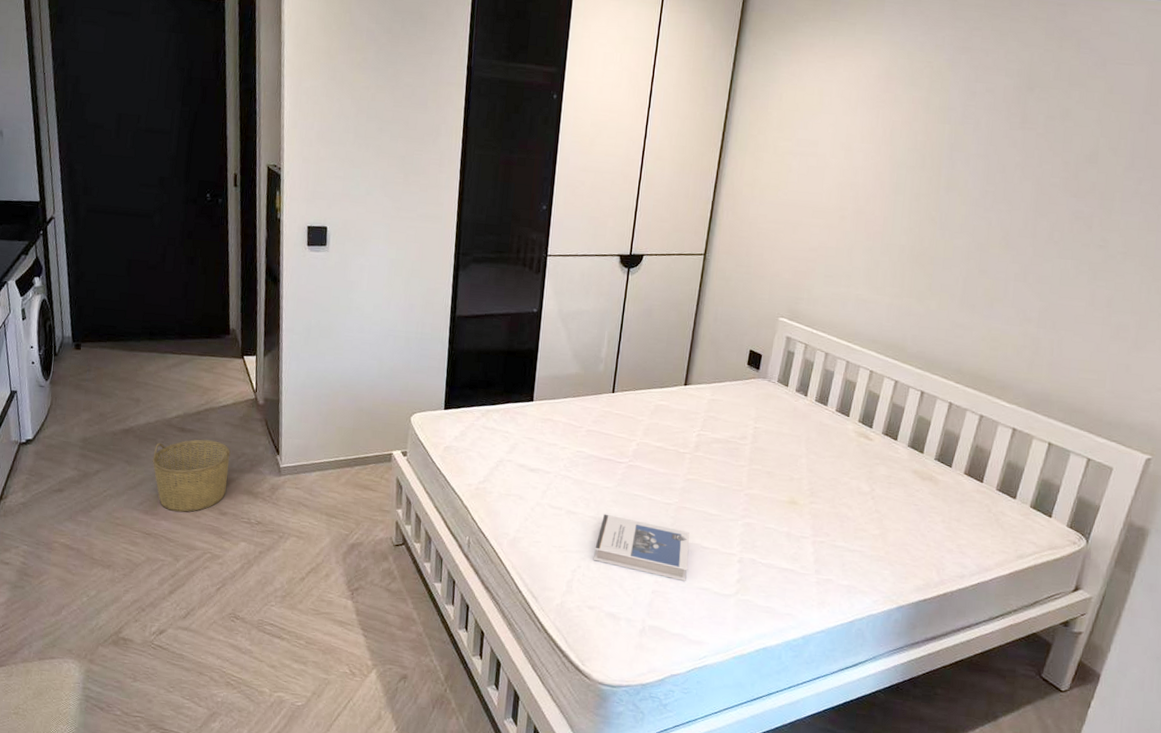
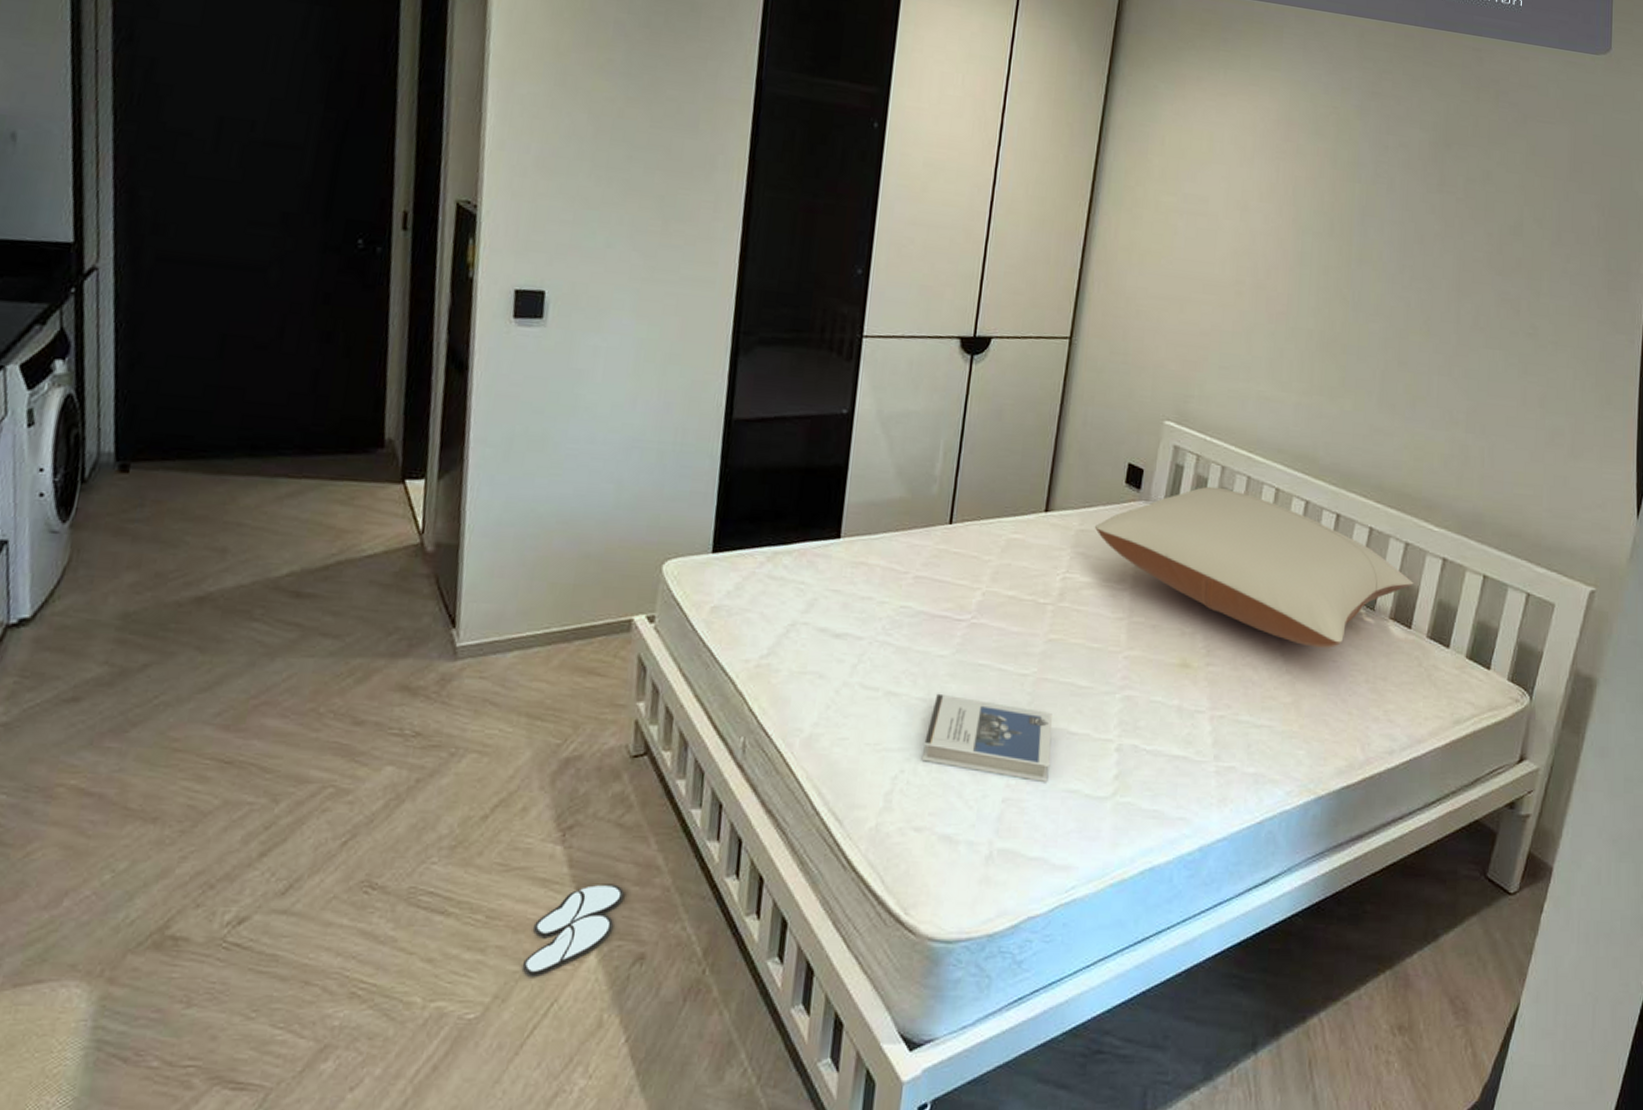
basket: present [152,439,231,512] -> none [242,608,376,724]
slippers: none [329,627,393,683] -> present [522,884,625,977]
pillow: none [723,368,986,495] -> present [1095,486,1414,648]

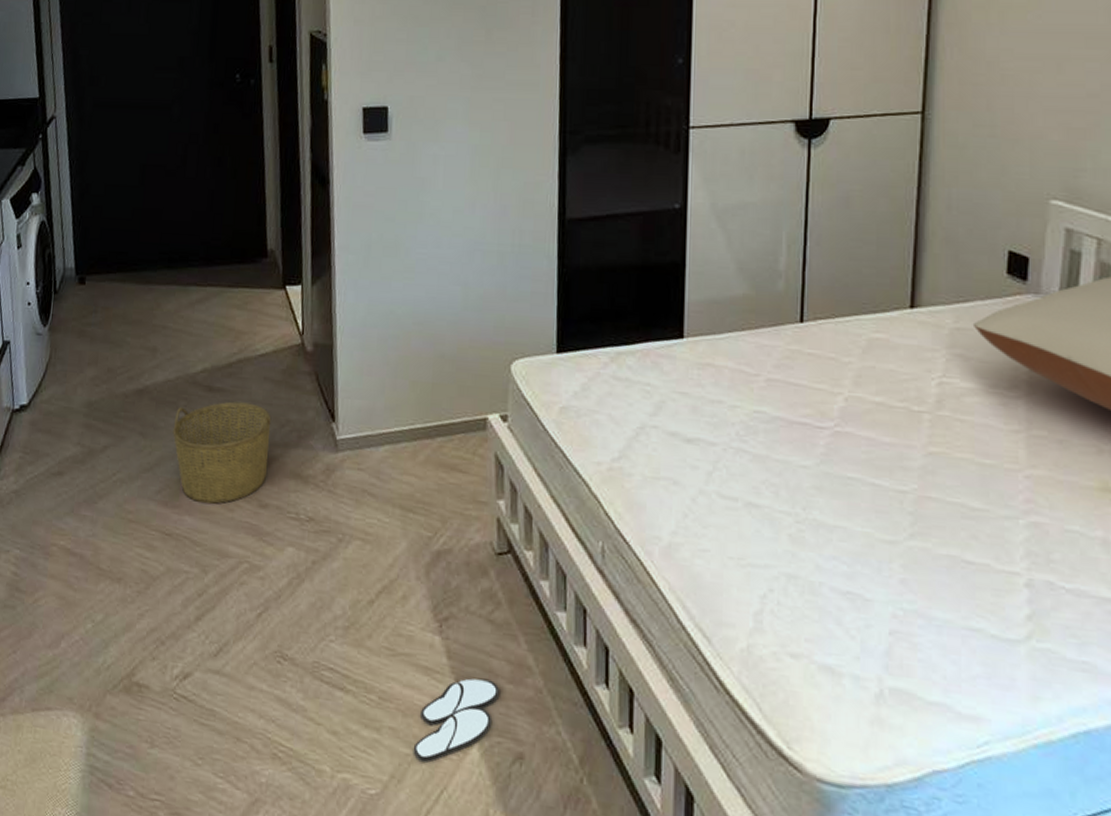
basket: none [242,608,376,724] -> present [173,401,272,504]
hardback book: present [921,693,1052,782] -> none [791,507,945,616]

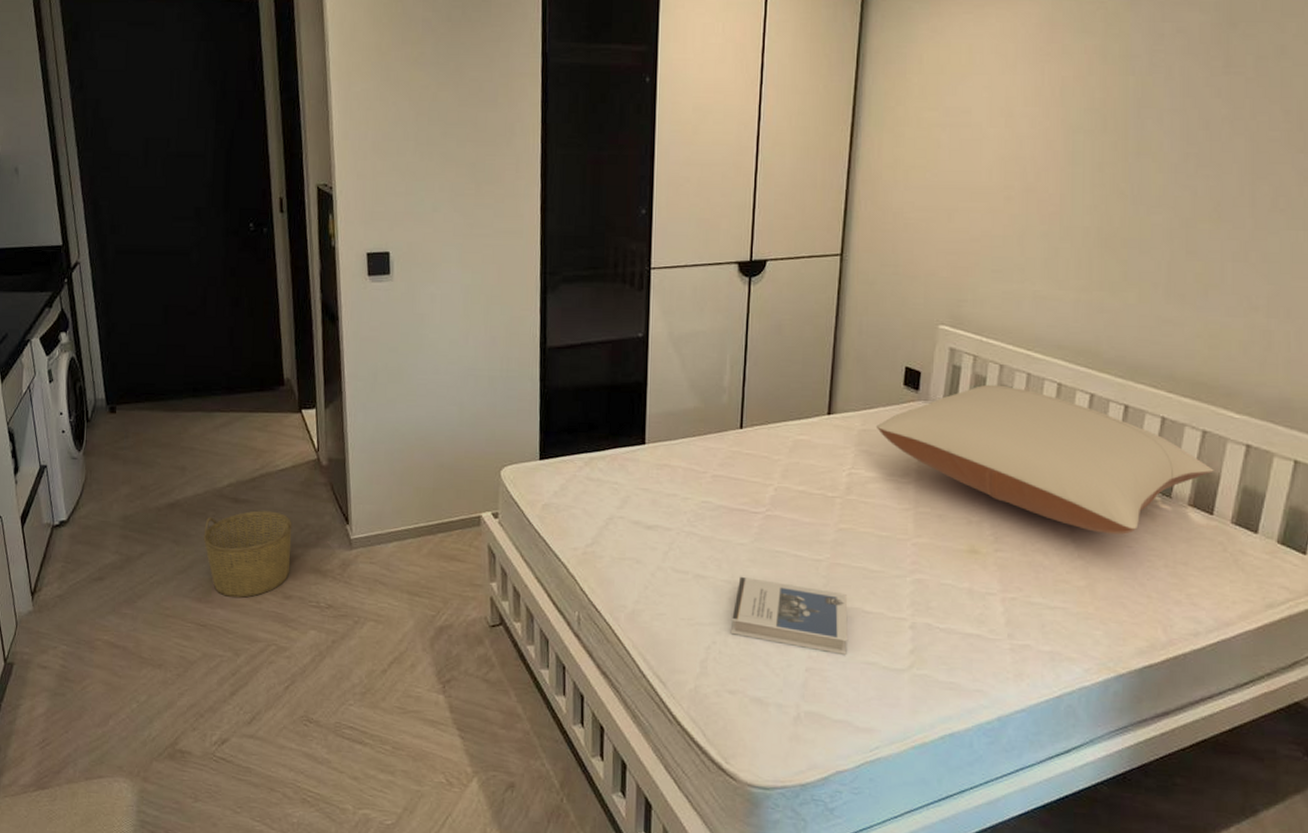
slippers: present [413,678,500,763] -> none [422,726,495,796]
hardback book: none [791,507,945,616] -> present [730,576,849,655]

